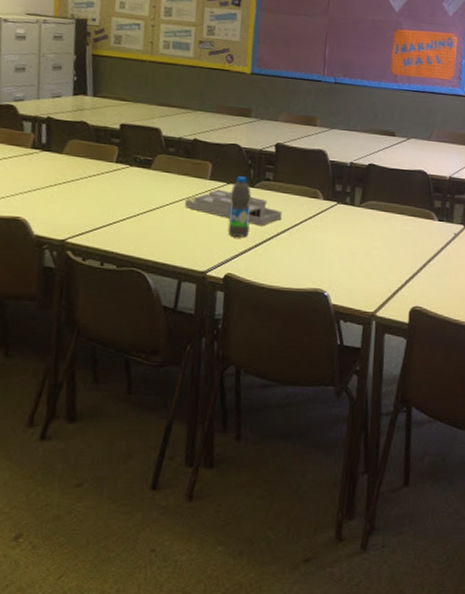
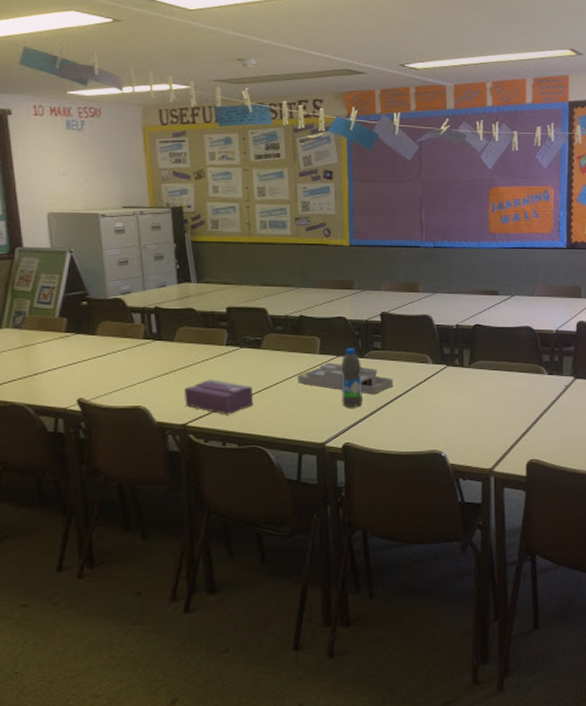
tissue box: none [66,196,138,234] -> present [184,379,254,415]

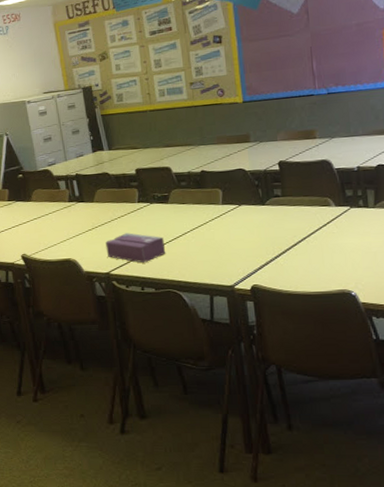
desk organizer: present [297,362,393,395] -> none [203,211,297,239]
water bottle: present [340,348,364,408] -> none [243,197,268,252]

